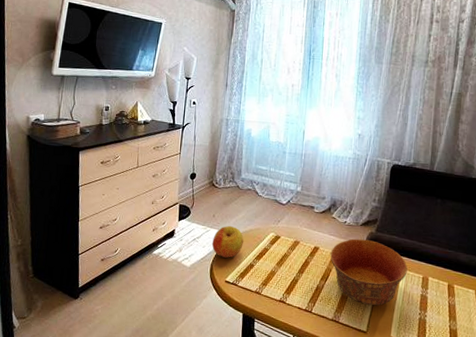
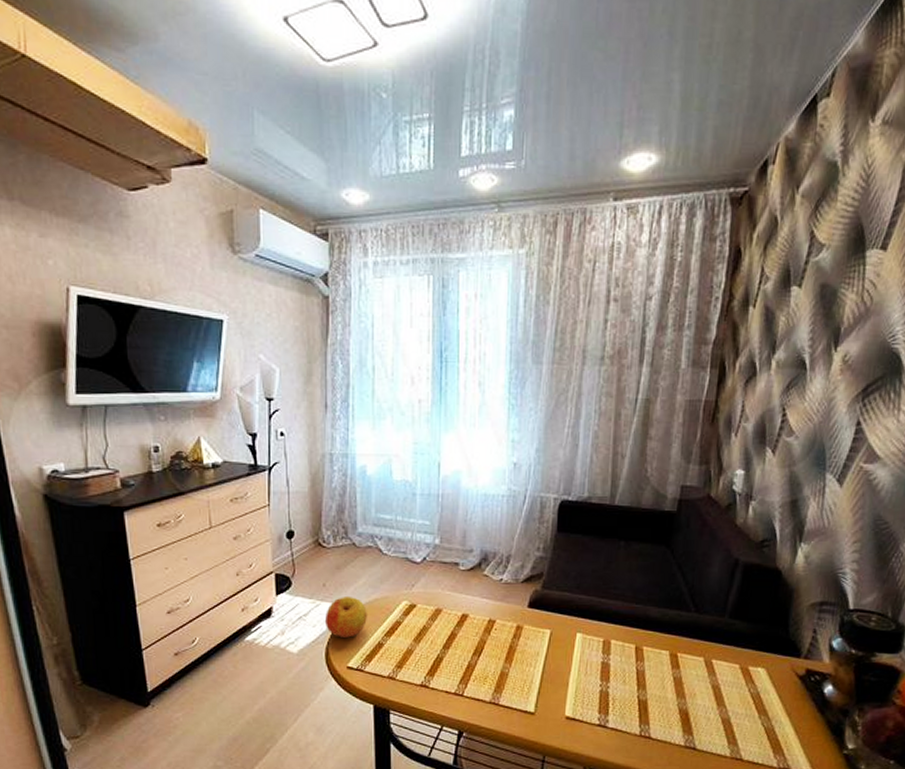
bowl: present [330,238,408,306] -> none [483,600,584,681]

